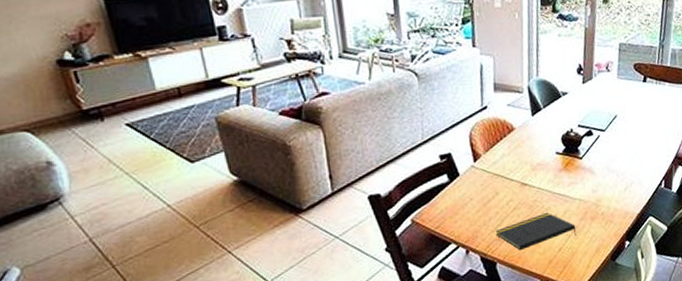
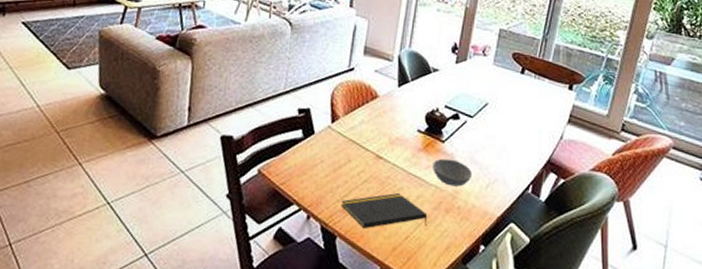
bowl: none [574,172,611,197] -> present [433,158,473,187]

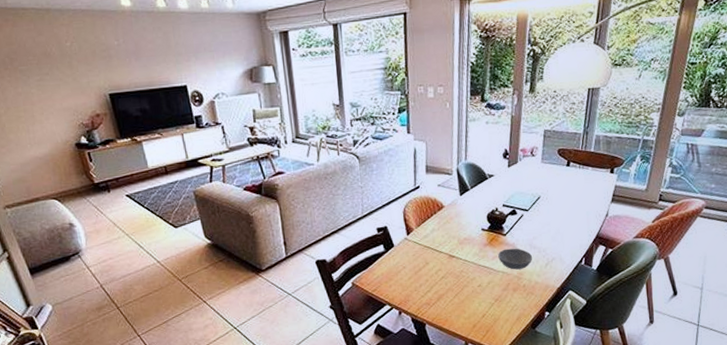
notepad: present [341,192,428,229] -> none [425,282,499,315]

